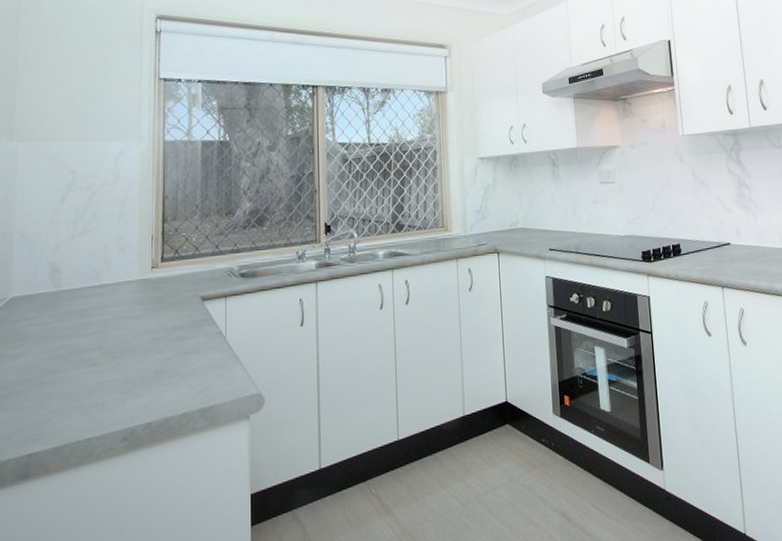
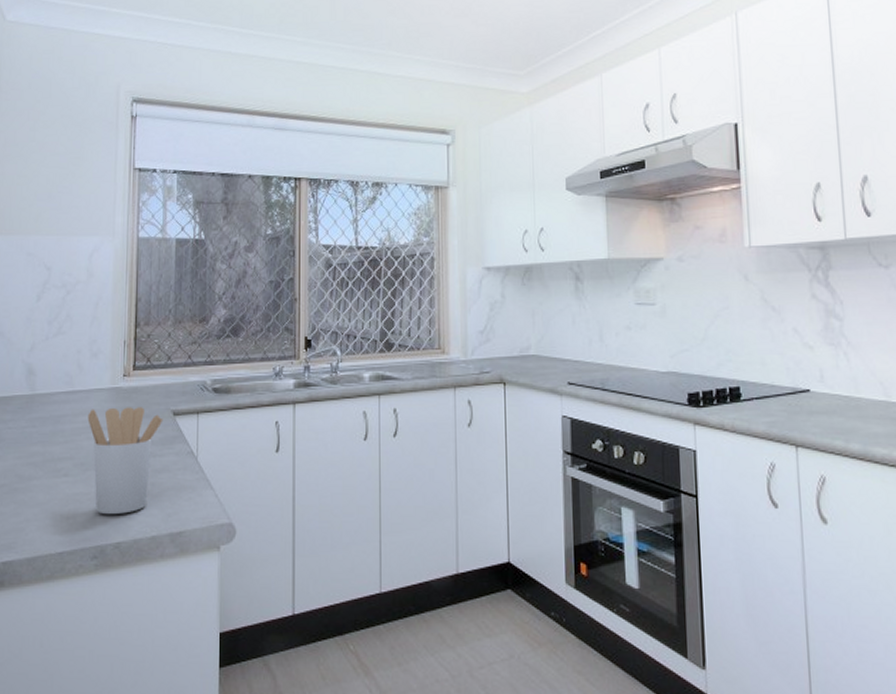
utensil holder: none [115,295,192,398] -> present [87,407,163,514]

